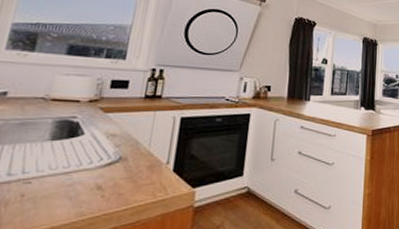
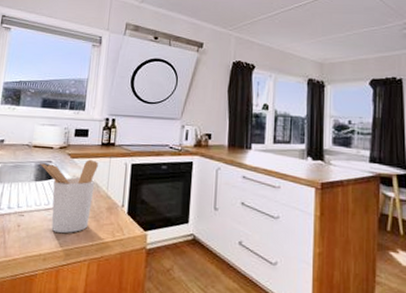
utensil holder: none [59,114,139,199] -> present [40,159,98,233]

